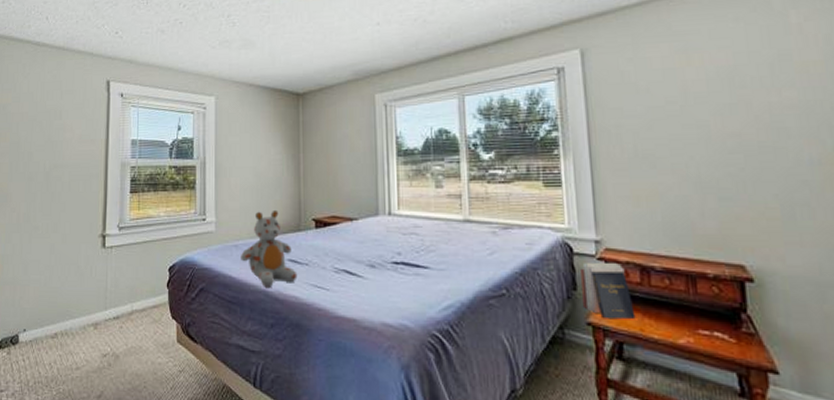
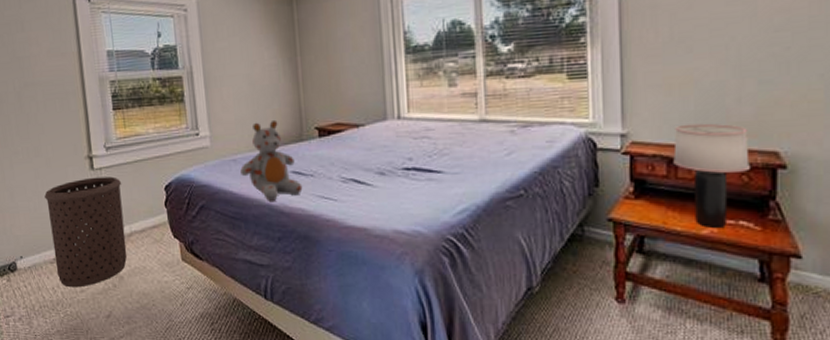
laundry basket: none [56,255,130,365] -> present [44,176,128,288]
books: present [579,263,636,320] -> none [602,157,659,214]
table lamp: none [645,234,721,338] -> present [673,123,752,228]

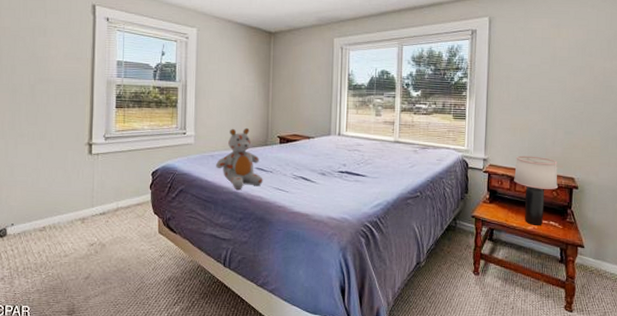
laundry basket: present [44,176,128,288] -> none [43,161,115,253]

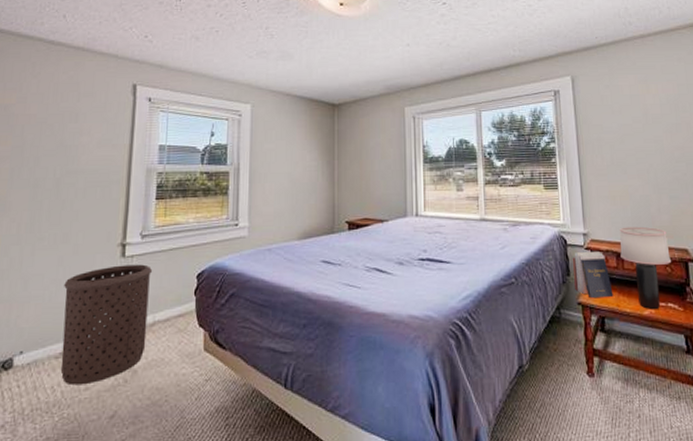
laundry basket: none [43,161,115,253] -> present [60,264,153,386]
stuffed bear: present [216,127,263,189] -> none [274,213,330,289]
books: none [470,174,504,214] -> present [572,252,614,299]

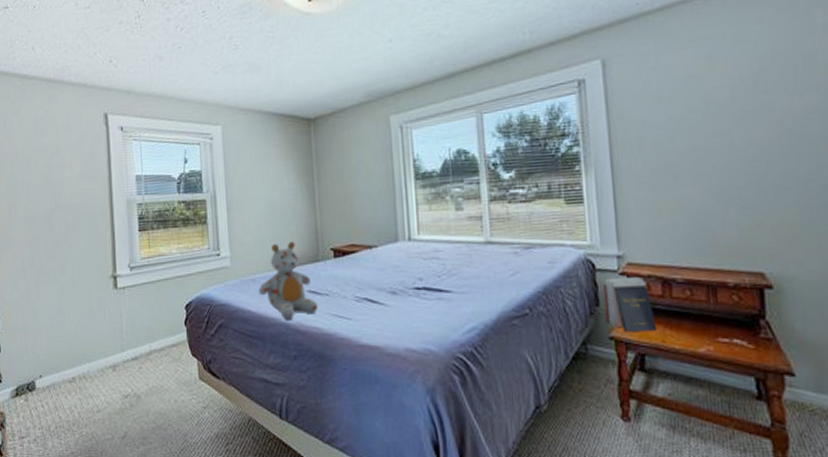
laundry basket: present [60,264,153,386] -> none [68,295,146,407]
stuffed bear: none [274,213,330,289] -> present [259,241,318,320]
table lamp: present [619,226,672,309] -> none [667,245,741,346]

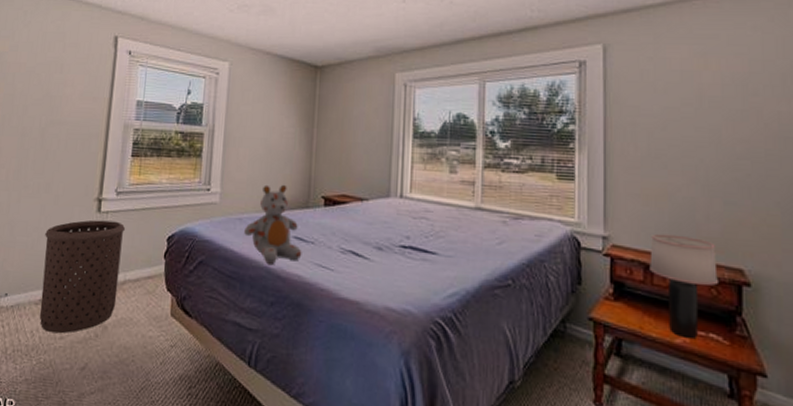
laundry basket: none [68,295,146,407] -> present [39,220,126,334]
books: present [602,277,657,333] -> none [585,258,636,317]
table lamp: none [667,245,741,346] -> present [650,233,720,338]

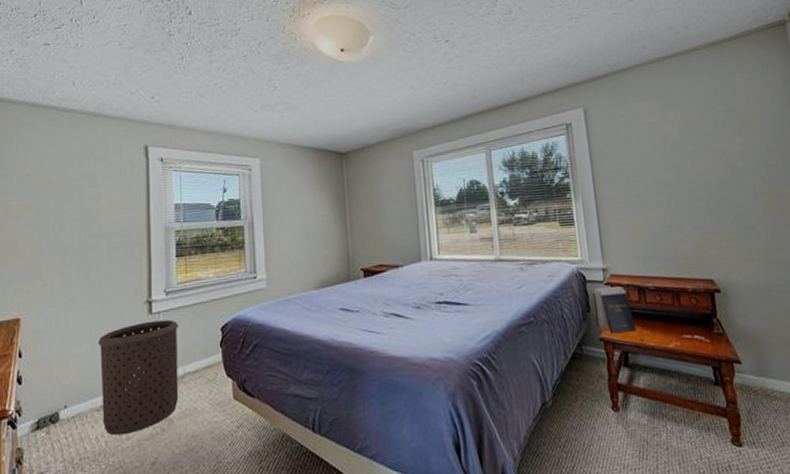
stuffed bear: present [244,184,302,264] -> none [293,263,350,337]
books: none [585,258,636,317] -> present [591,286,637,334]
table lamp: present [650,233,720,338] -> none [640,258,697,342]

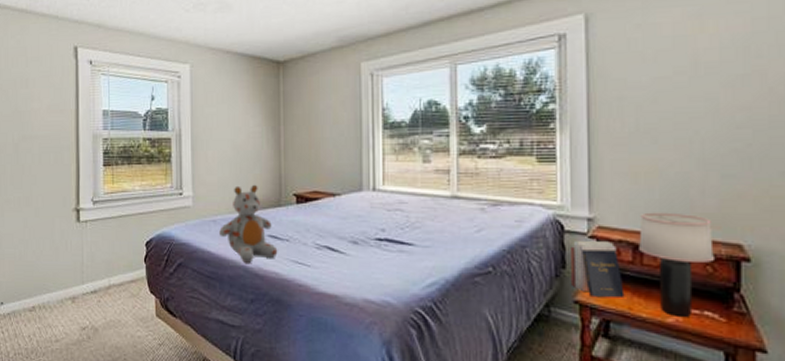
laundry basket: present [98,320,179,436] -> none [31,229,105,337]
stuffed bear: none [293,263,350,337] -> present [219,184,278,263]
table lamp: none [640,258,697,342] -> present [639,212,716,317]

